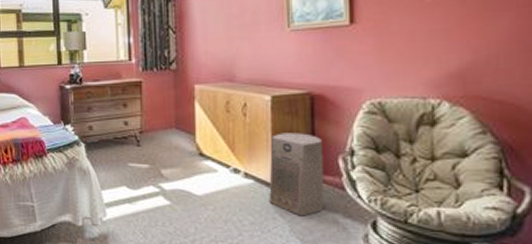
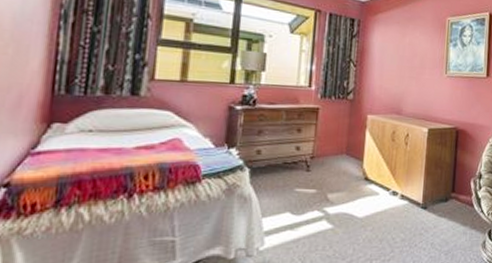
air purifier: present [269,133,324,216] -> none [418,160,461,230]

